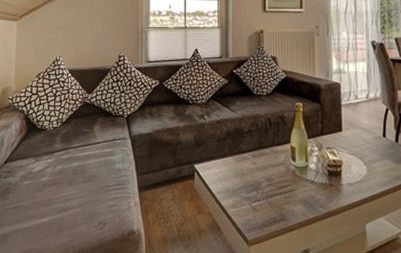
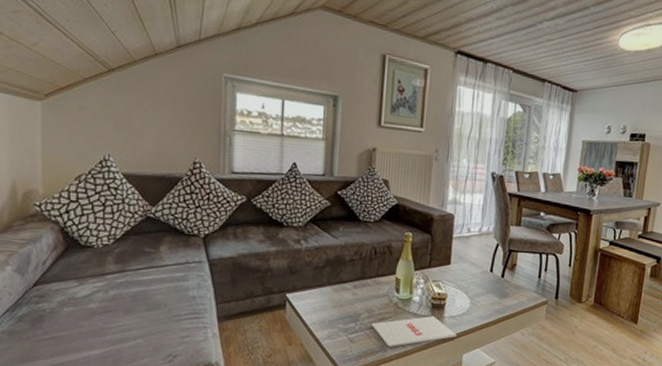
magazine: none [273,184,357,216] -> present [372,316,457,347]

